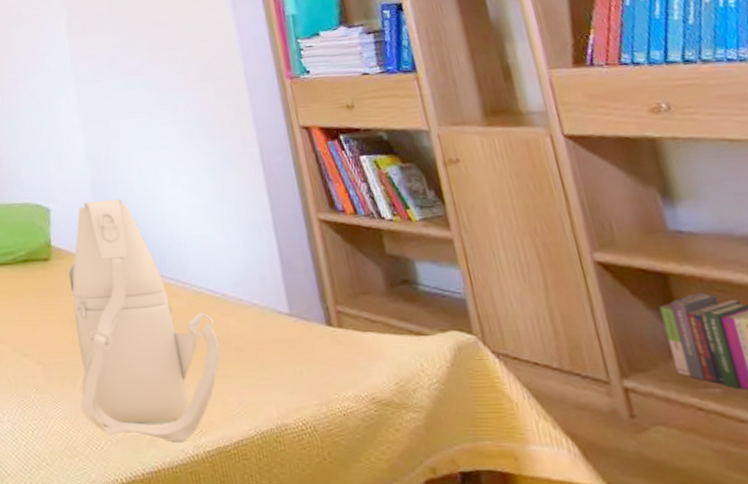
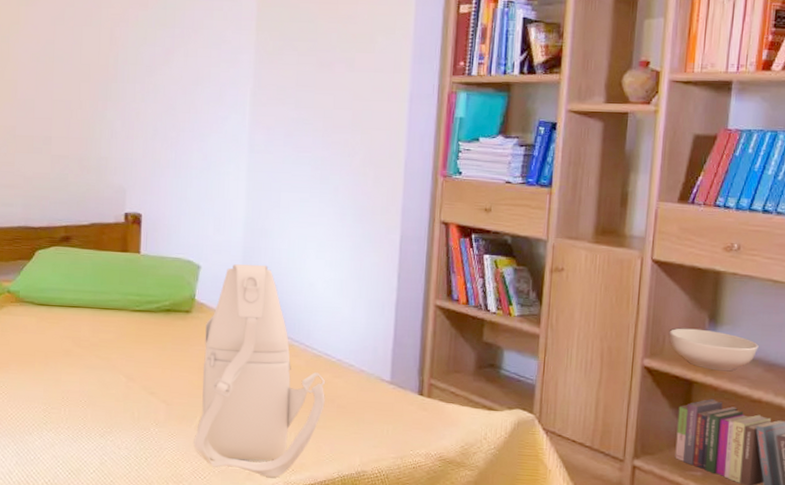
bowl: none [614,208,740,257] -> present [669,328,759,371]

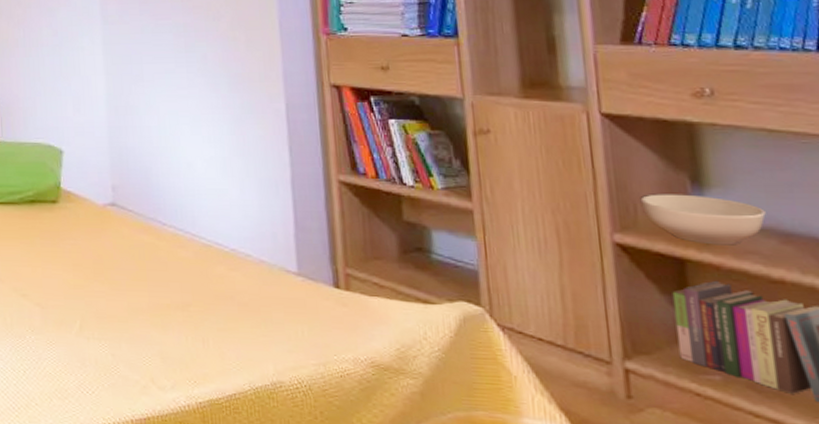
shoulder bag: present [193,264,326,478] -> none [75,145,223,391]

